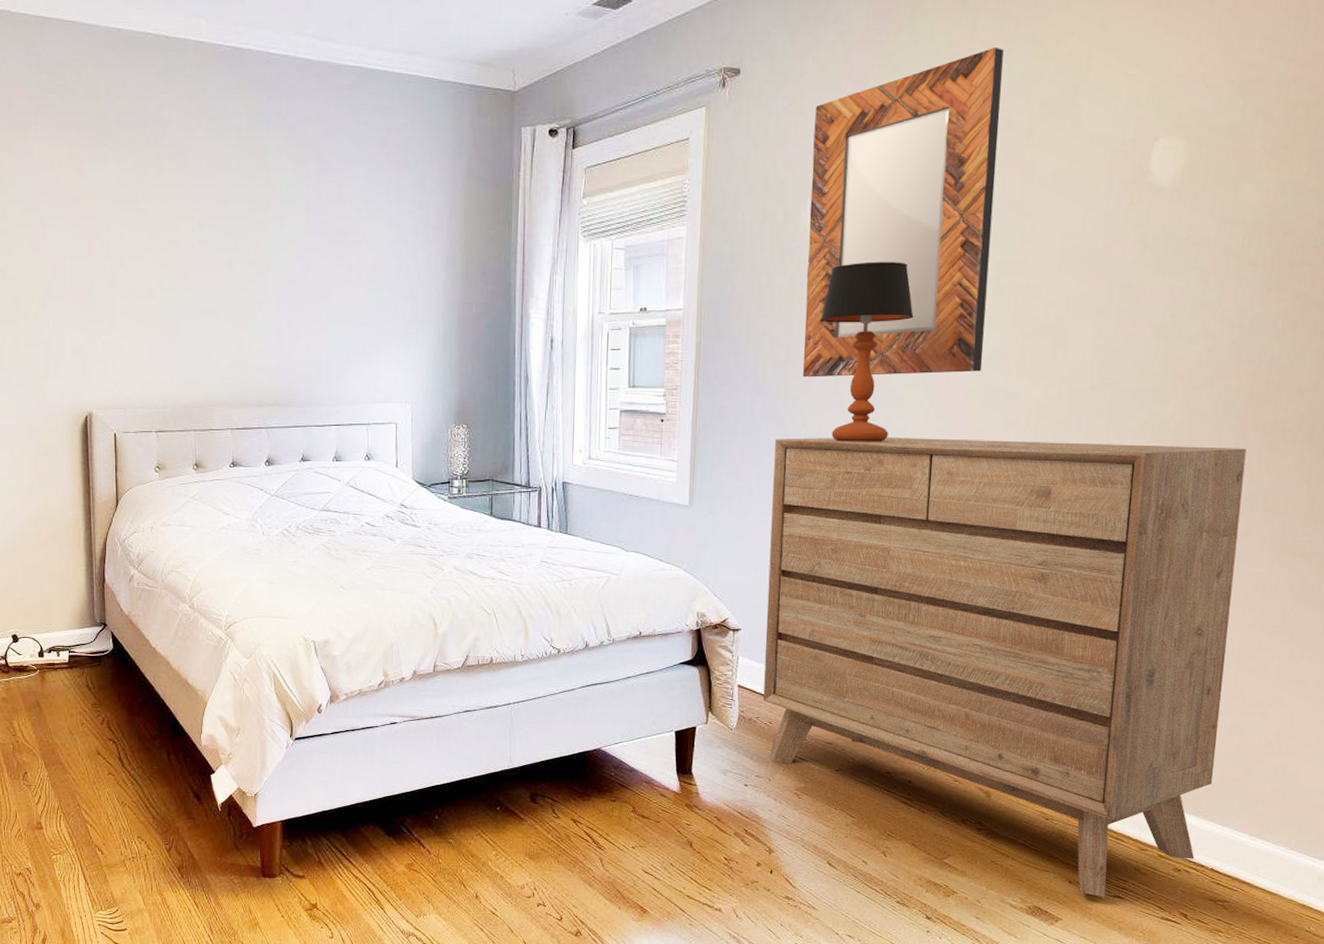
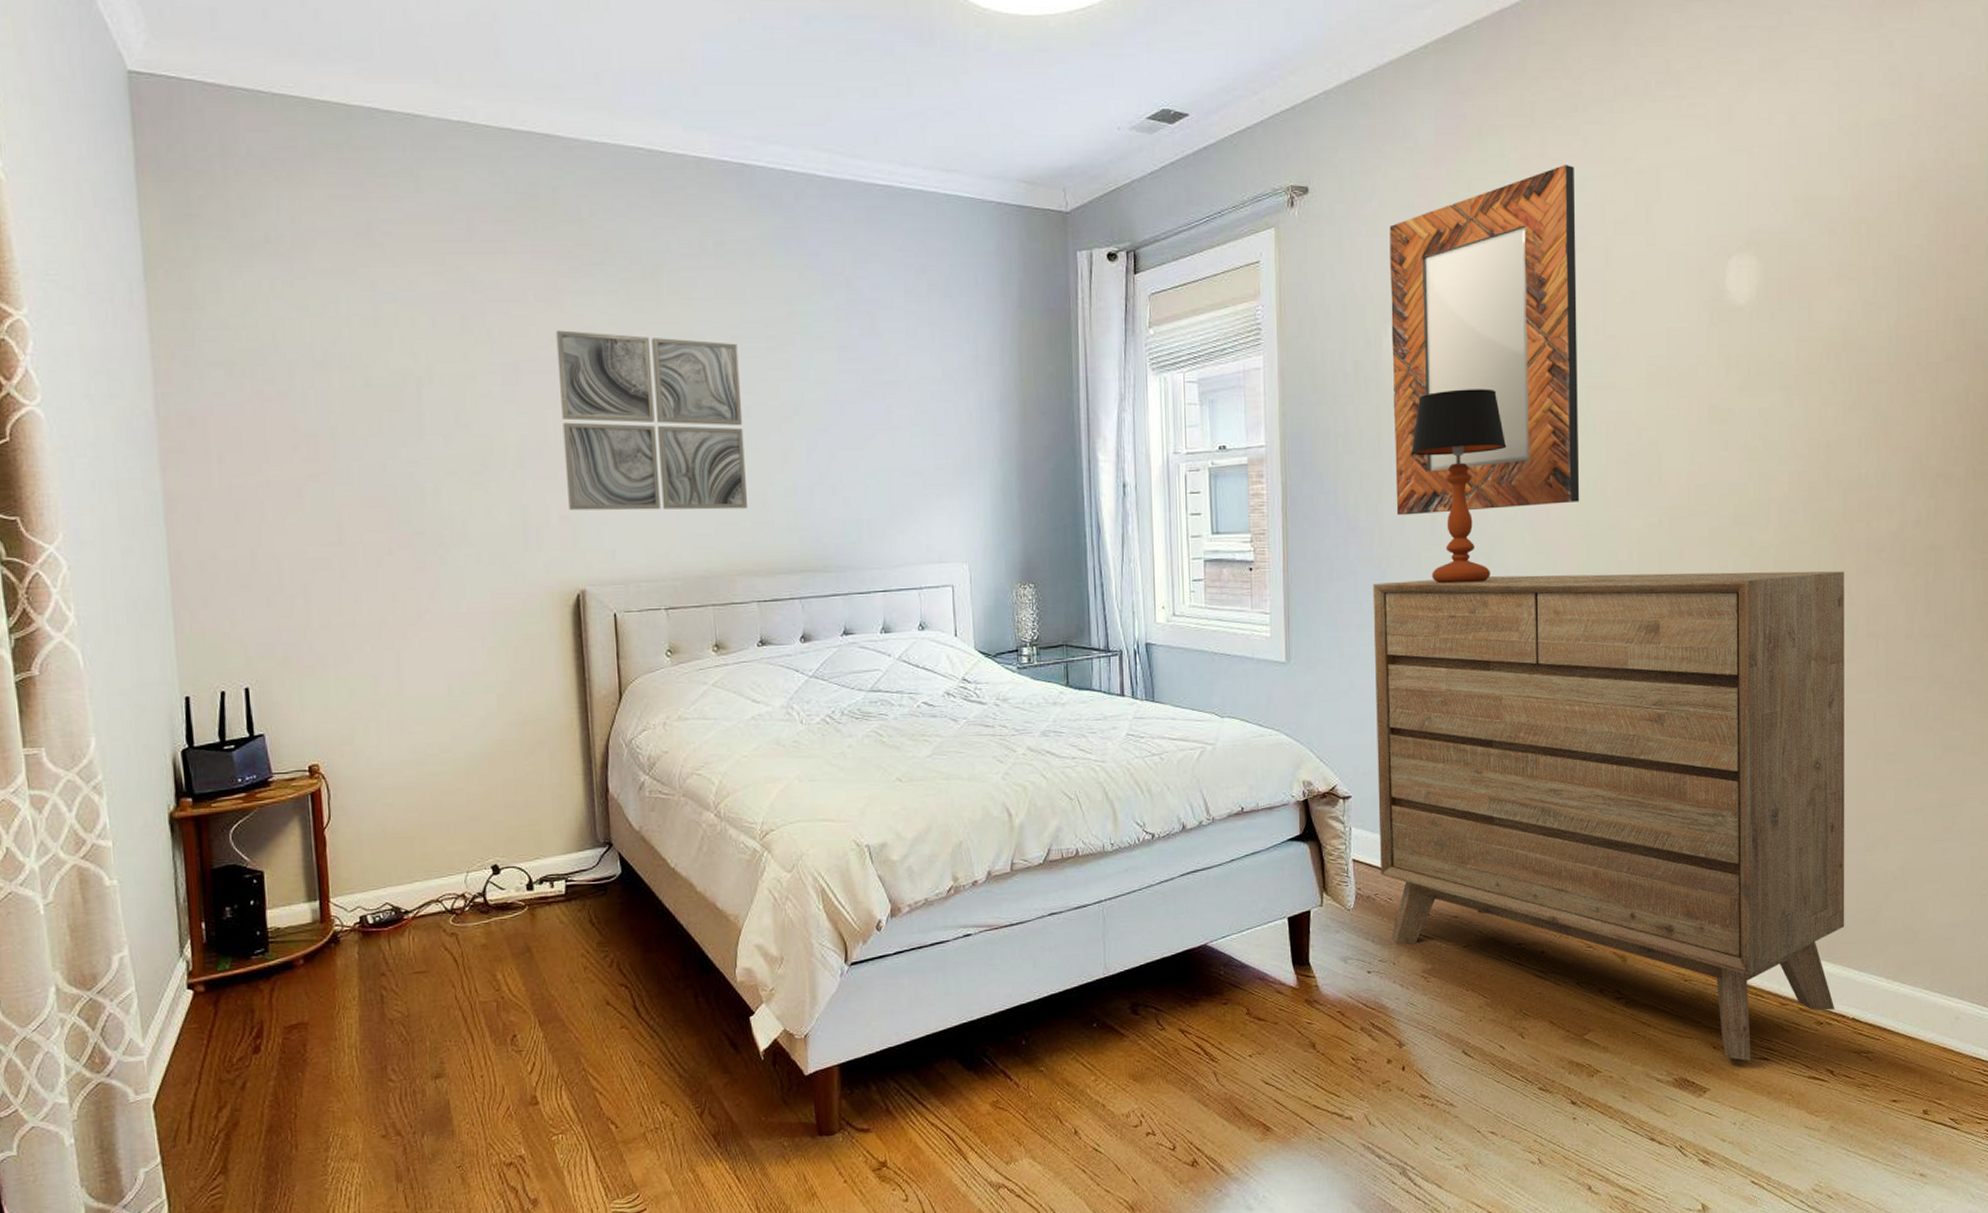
wall art: none [75,192,227,349] -> present [556,330,749,511]

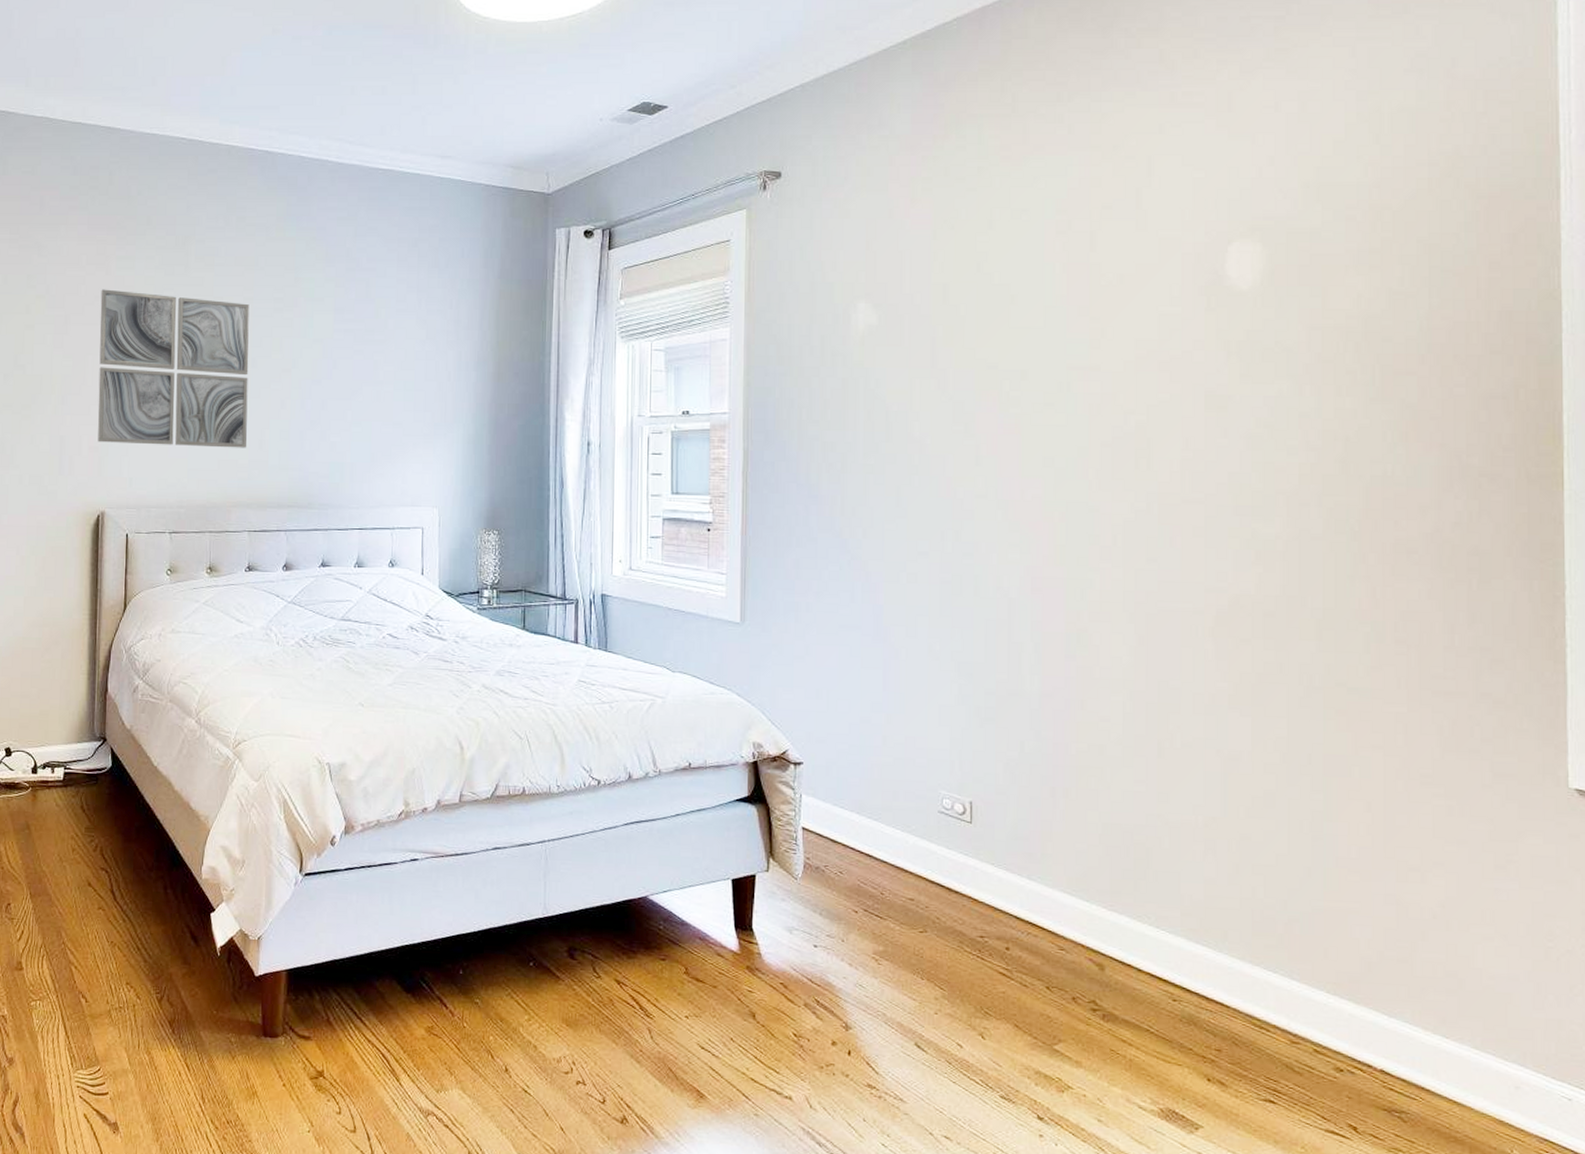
dresser: present [1372,571,1845,1061] -> none [831,551,1371,1101]
home mirror: present [1389,164,1580,516] -> none [860,150,1059,487]
table lamp: present [1411,389,1507,584] -> none [877,366,979,558]

